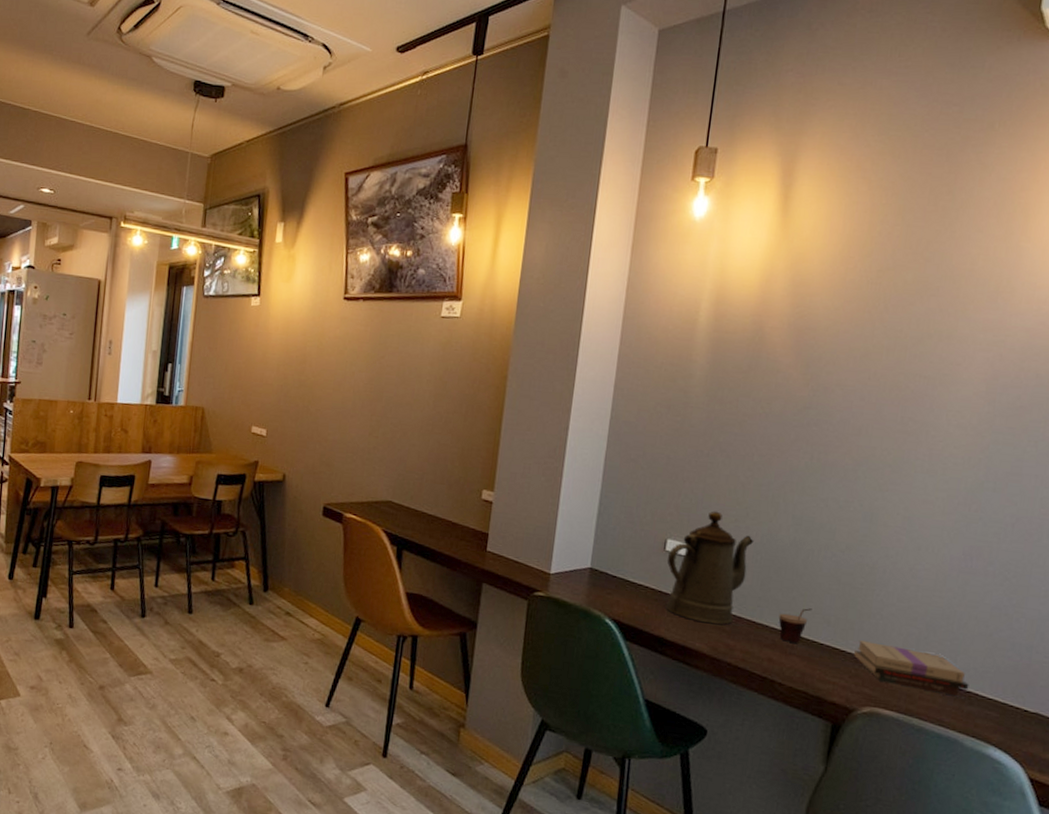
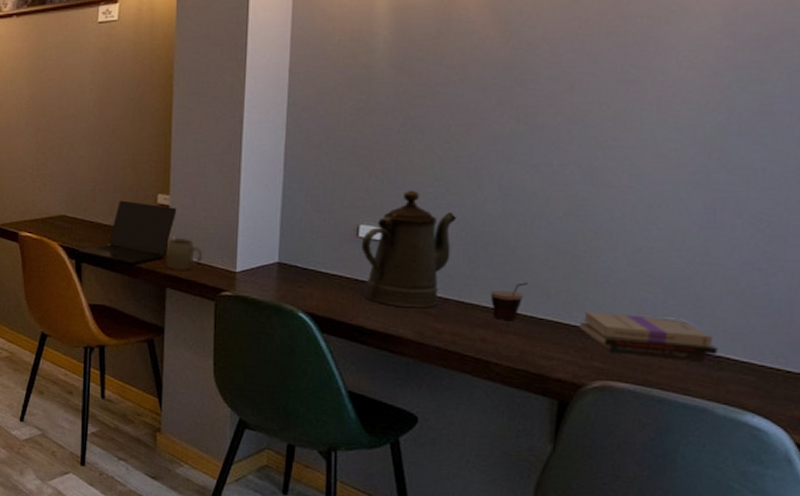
laptop: none [400,492,500,558] -> present [78,200,177,265]
mug: none [484,534,521,568] -> present [165,237,203,271]

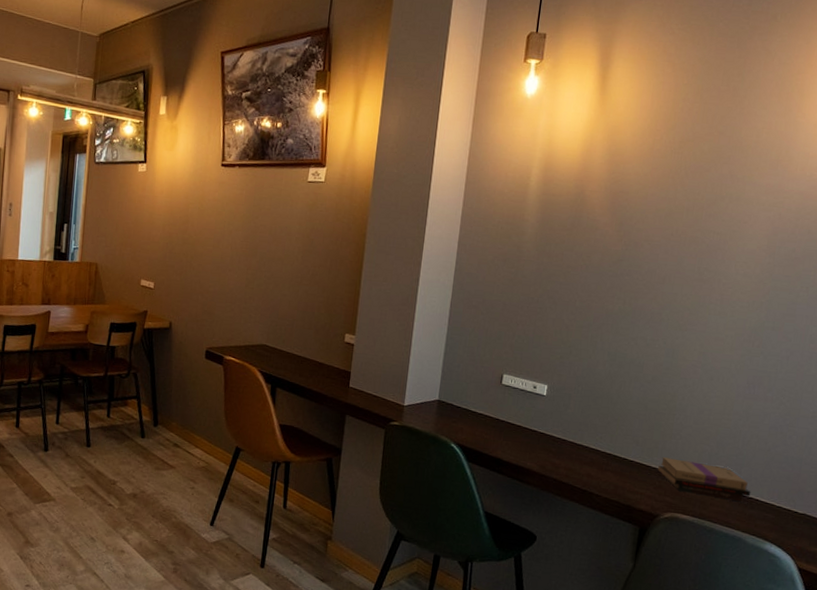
laptop: present [78,200,177,265] -> none [274,336,360,393]
mug: present [165,237,203,271] -> none [347,372,379,402]
coffee pot: present [362,190,456,309] -> none [501,349,575,447]
cup: present [490,282,529,320] -> none [596,431,624,461]

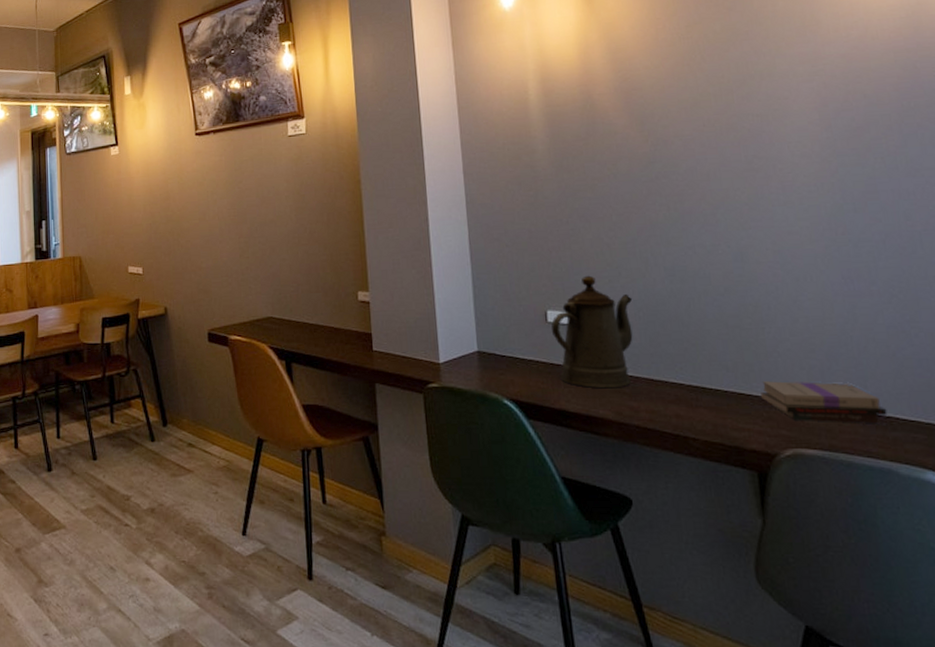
coffee pot: none [501,349,575,447] -> present [551,275,633,389]

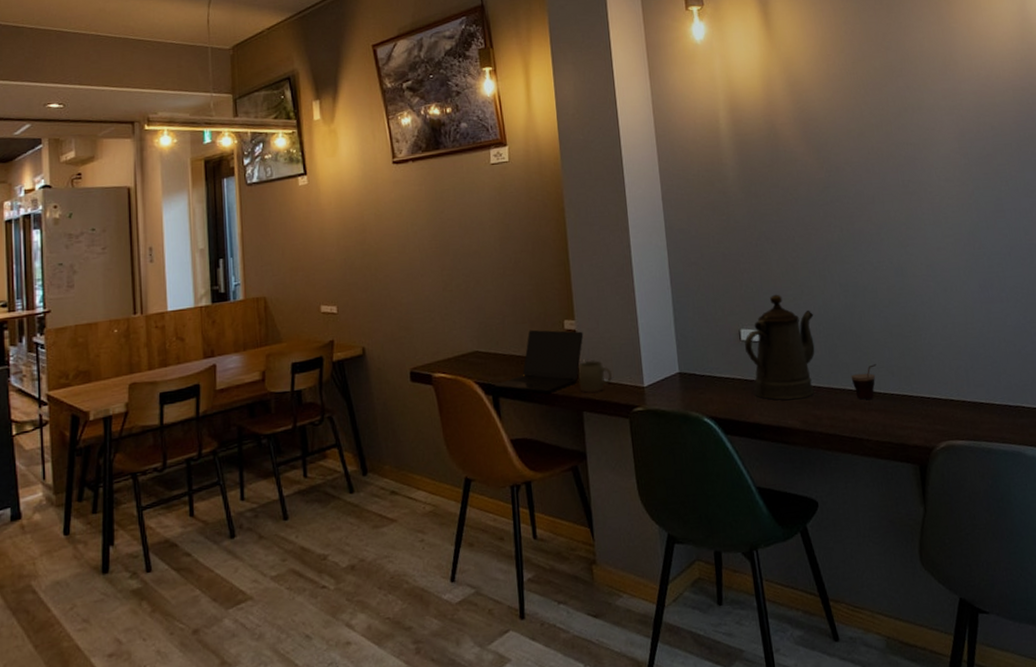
laptop: none [287,299,377,363] -> present [494,329,583,394]
mug: none [370,332,407,366] -> present [577,360,613,394]
cup: none [675,357,708,395] -> present [851,364,877,400]
books: present [761,381,888,423] -> none [920,379,1016,416]

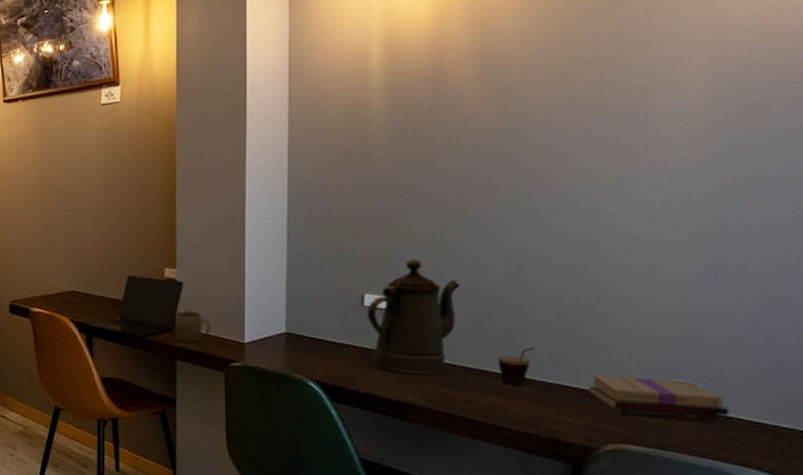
books: none [920,379,1016,416] -> present [589,375,729,423]

